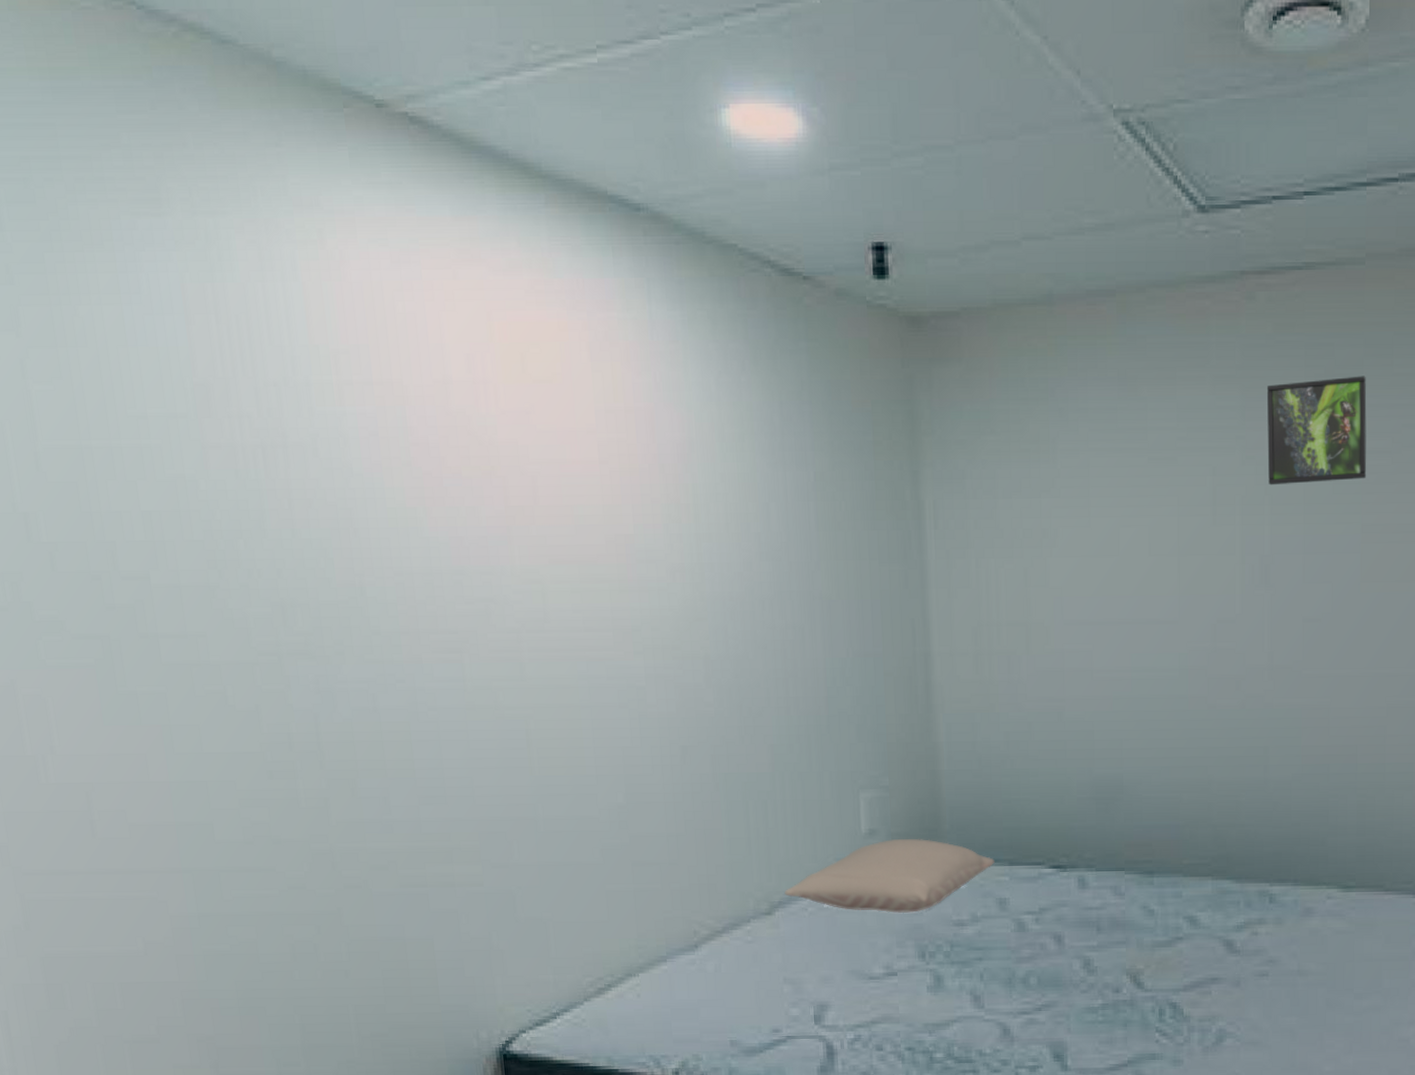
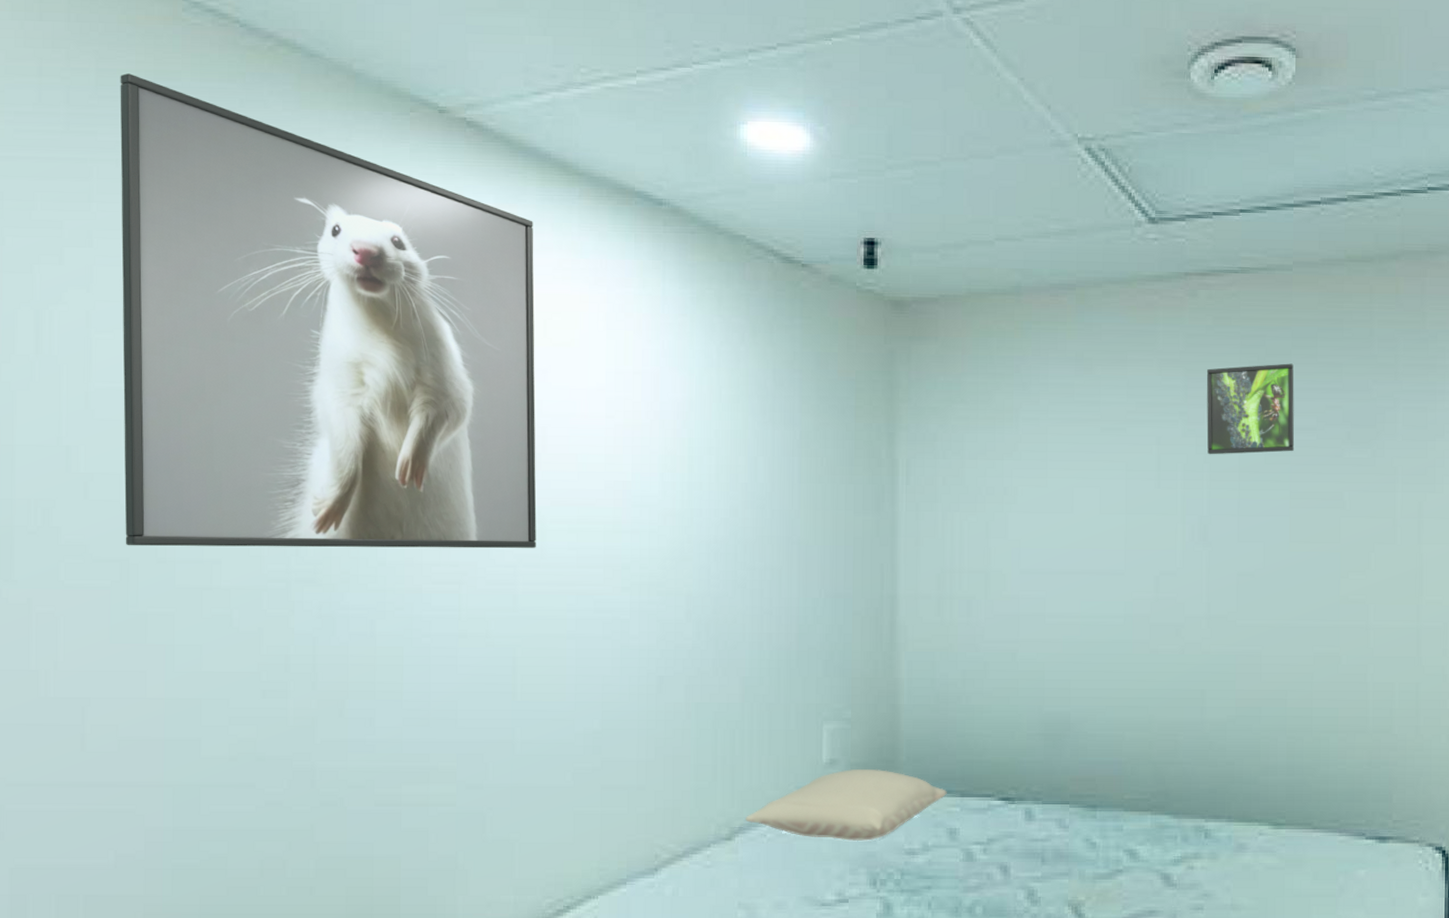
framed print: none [11,73,538,621] -> present [120,73,537,549]

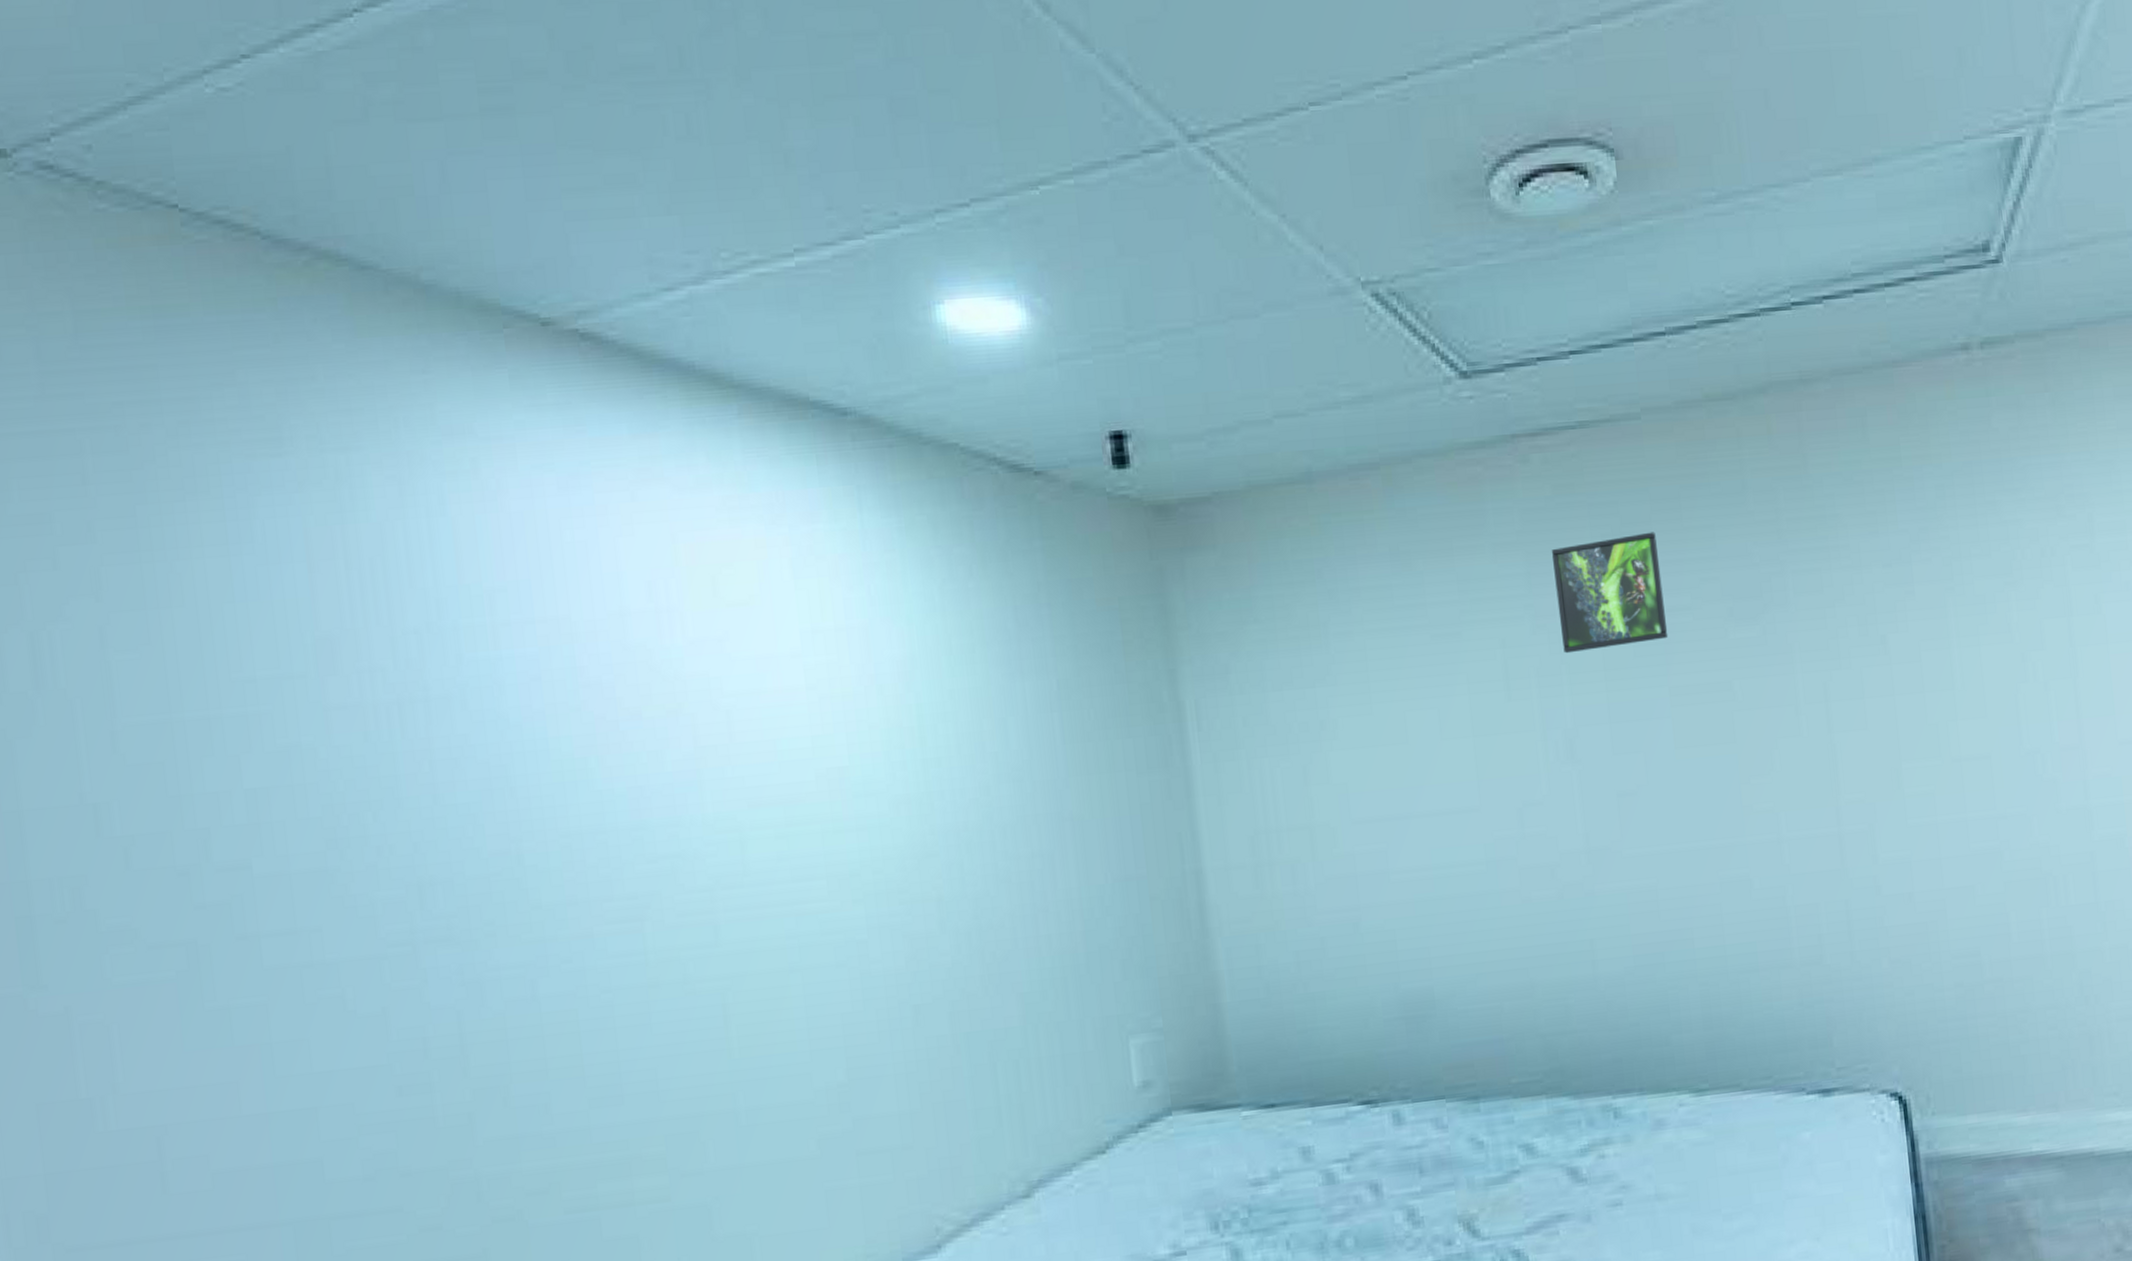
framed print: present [120,73,537,549] -> none [106,313,736,924]
pillow: present [745,768,947,841] -> none [1045,1085,1293,1182]

